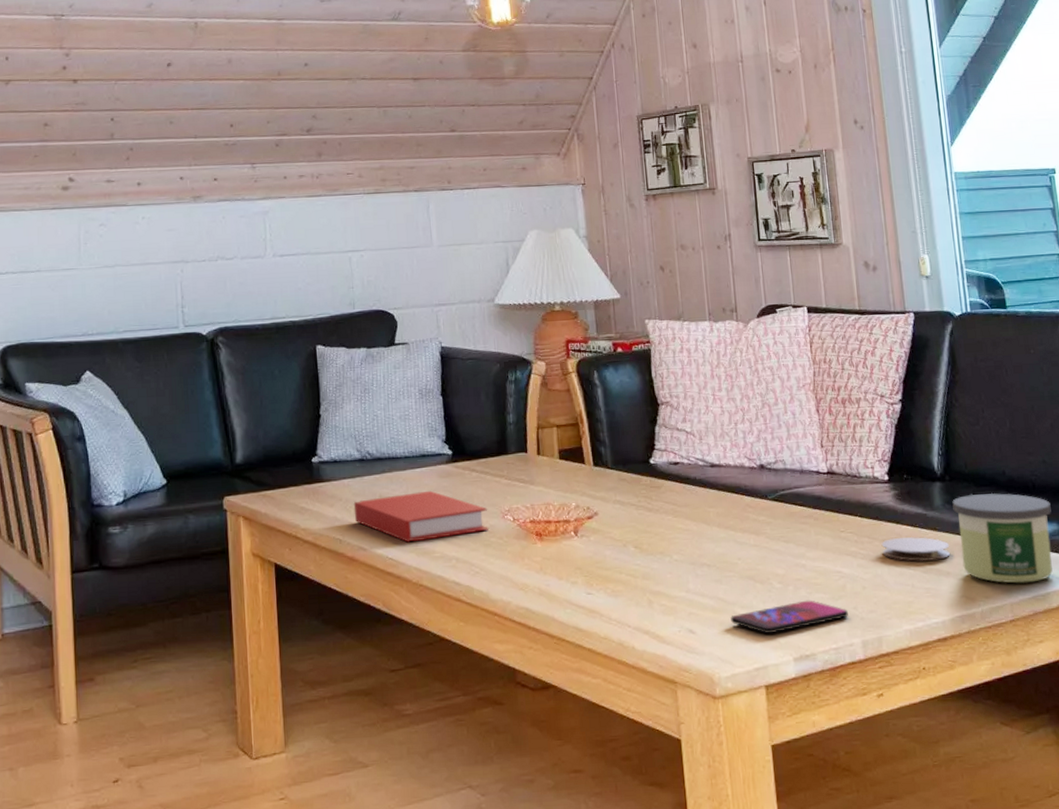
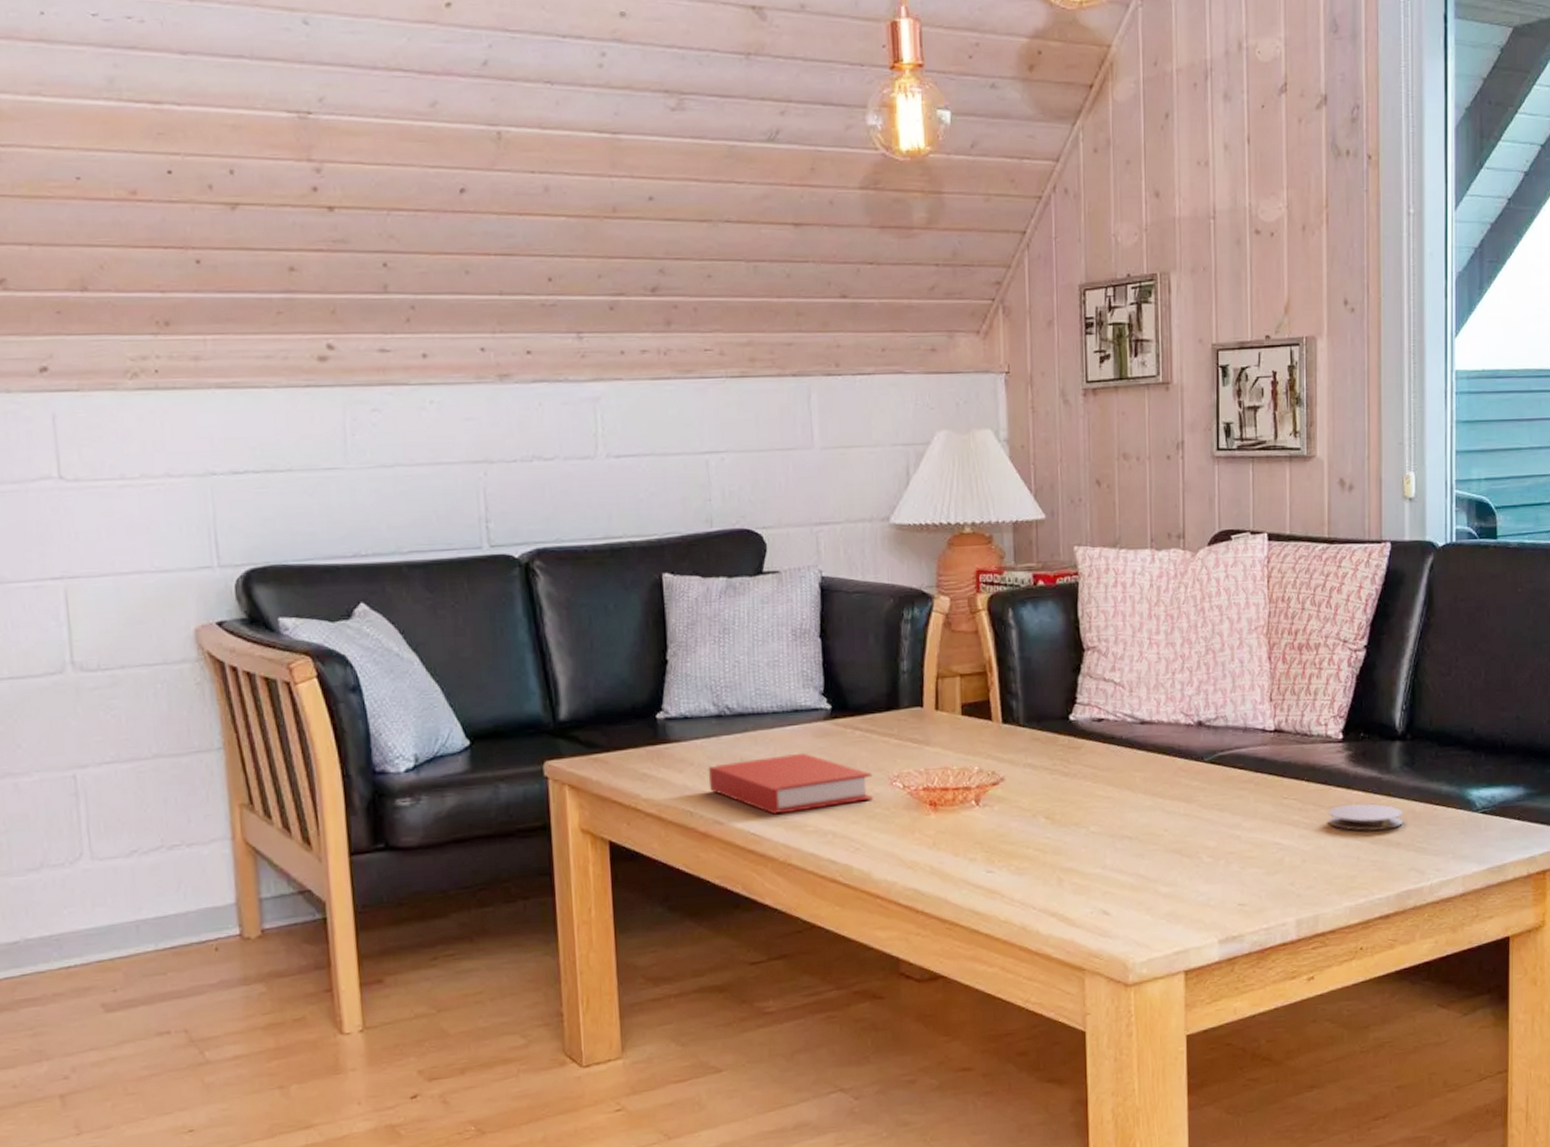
smartphone: present [731,600,848,633] -> none [1151,875,1284,914]
candle: present [952,492,1053,584] -> none [1411,753,1519,855]

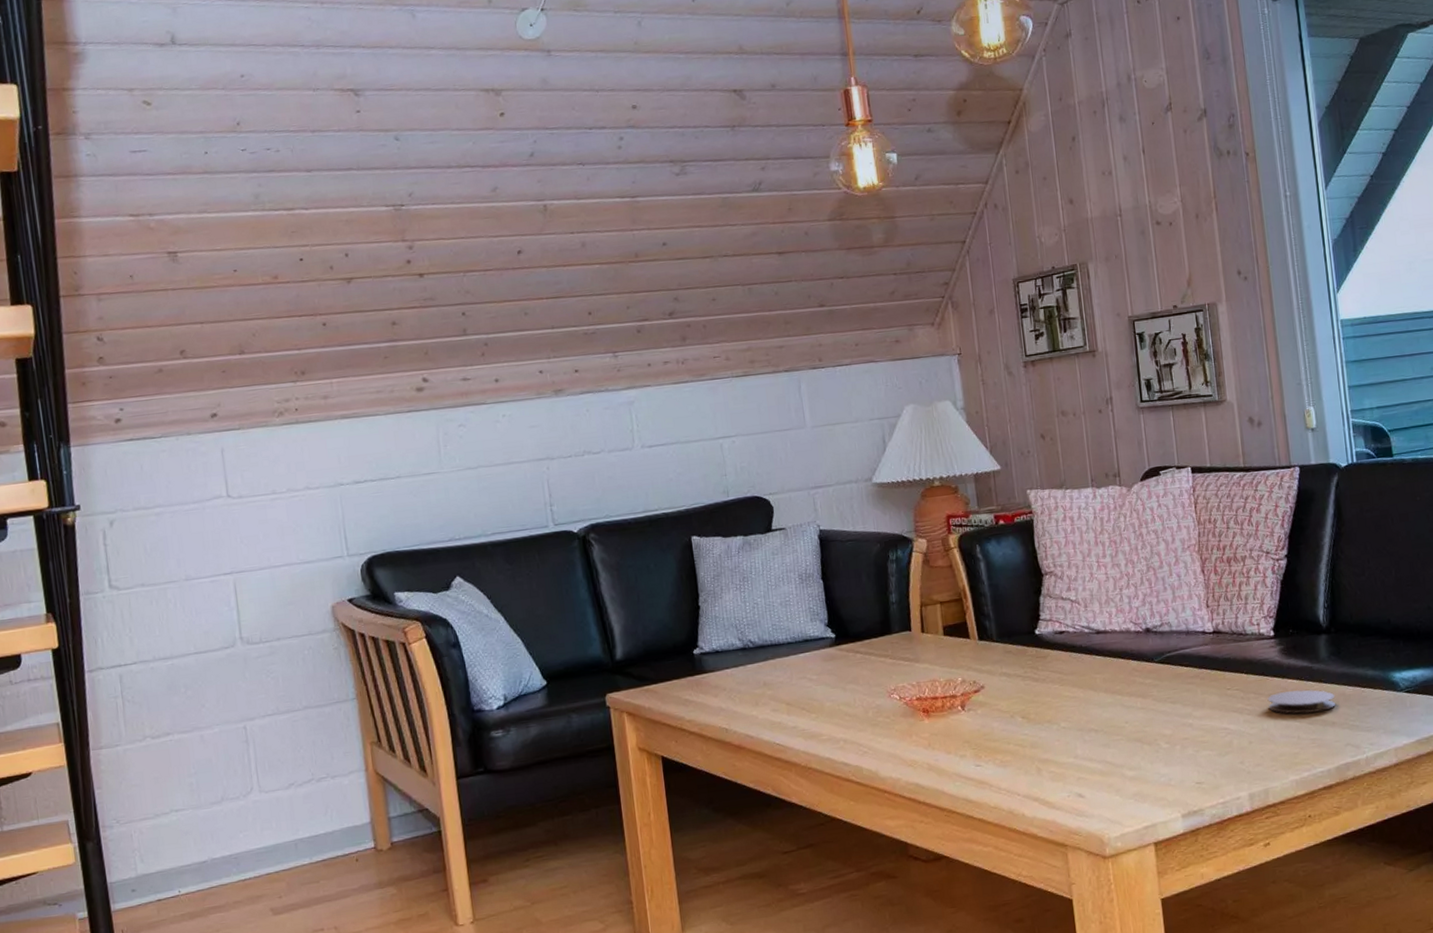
book: present [708,752,874,815] -> none [738,674,876,727]

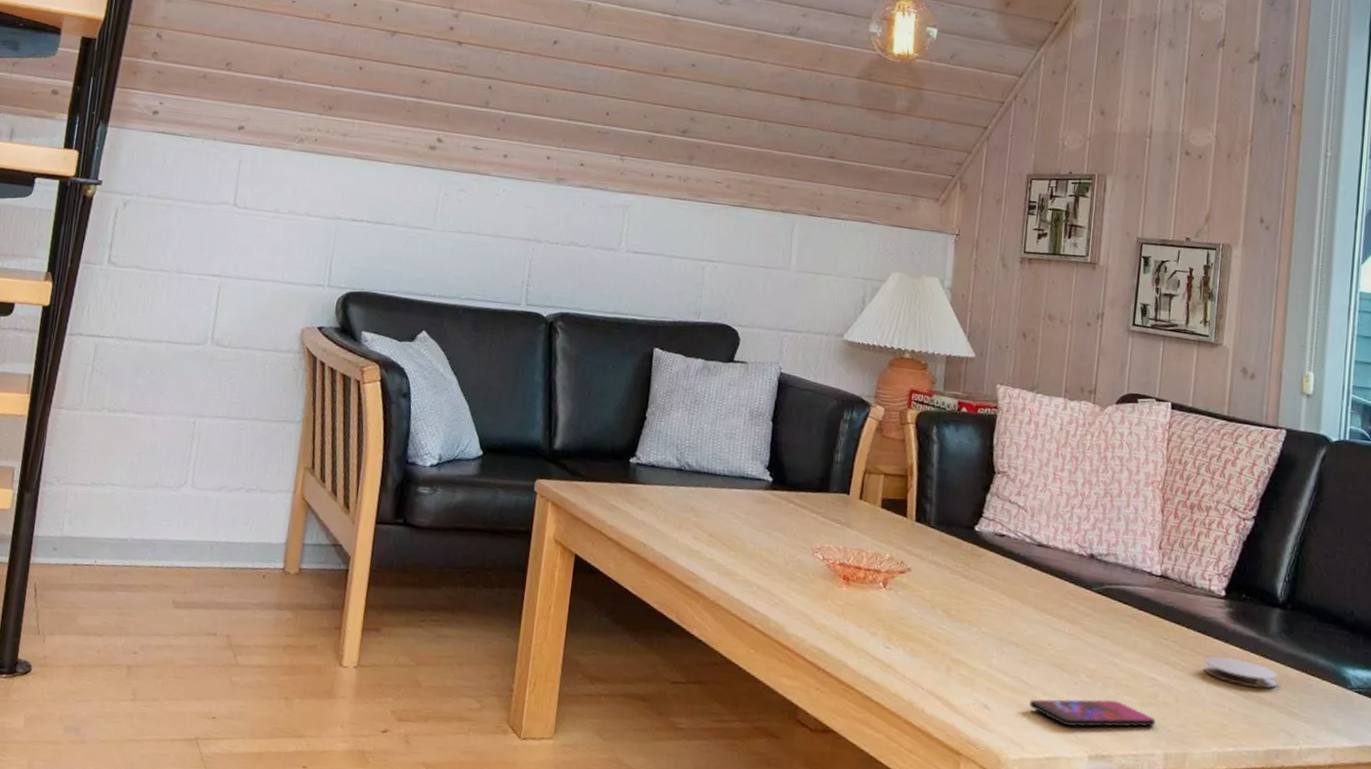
smartphone: none [1119,757,1235,793] -> present [1029,699,1155,727]

